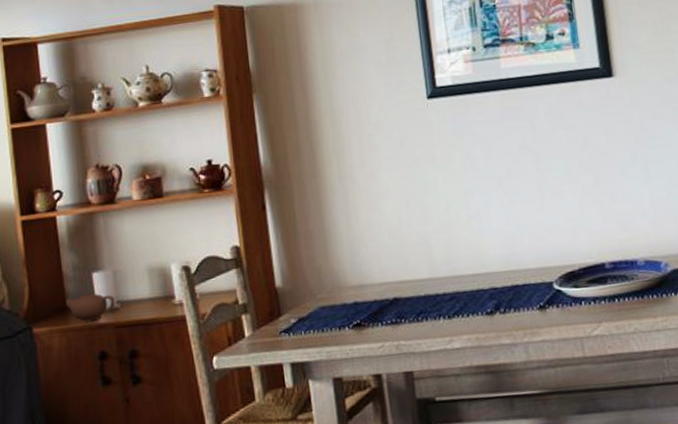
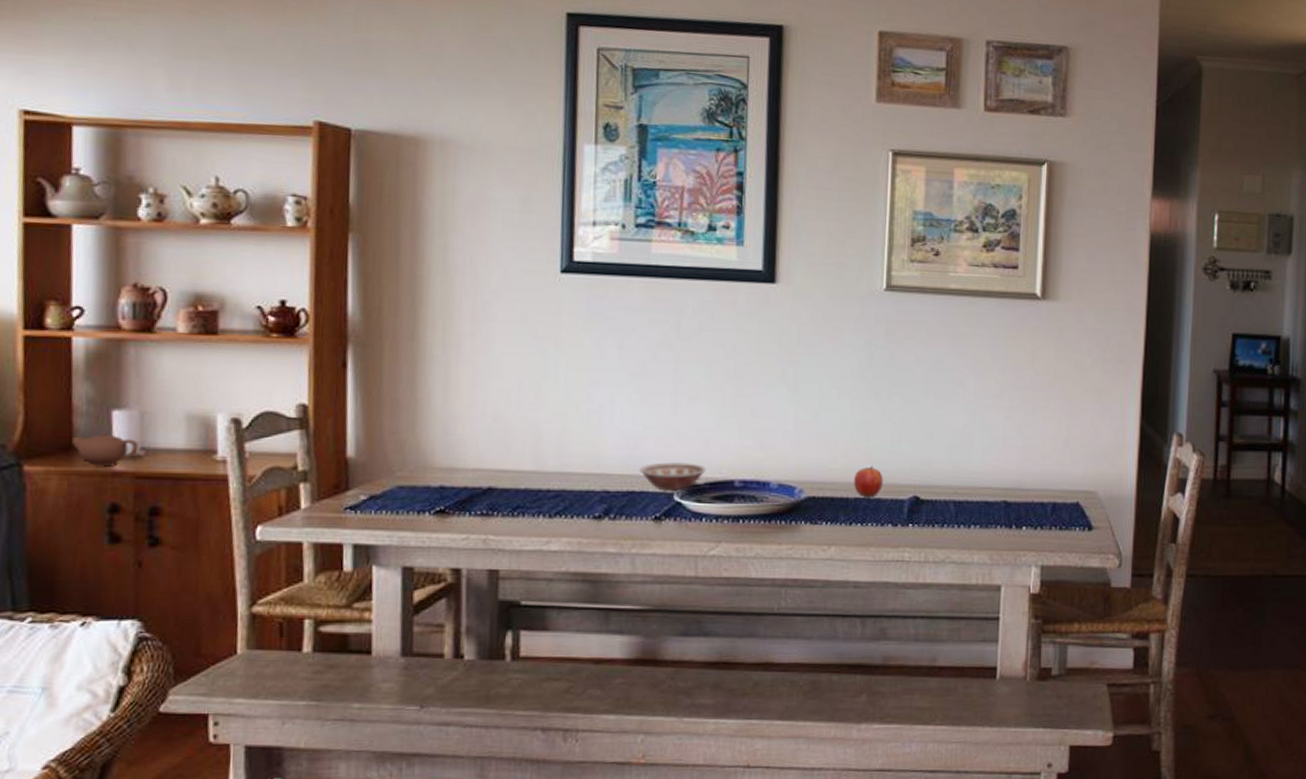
bowl: none [519,252,579,281] -> present [639,461,707,491]

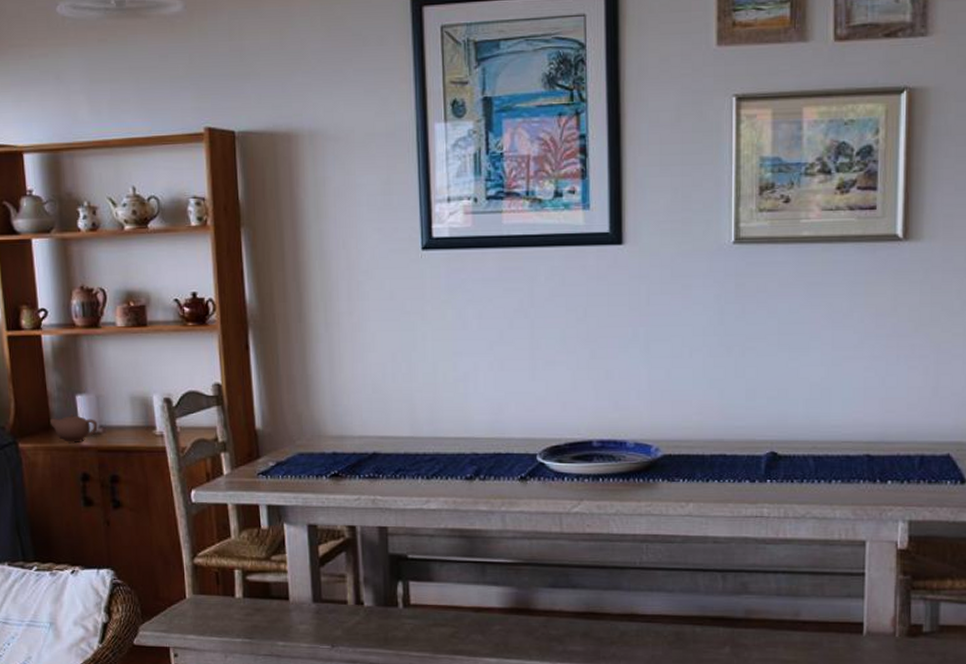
bowl: present [639,461,707,491] -> none [504,424,566,452]
fruit: present [854,465,883,496] -> none [710,422,739,453]

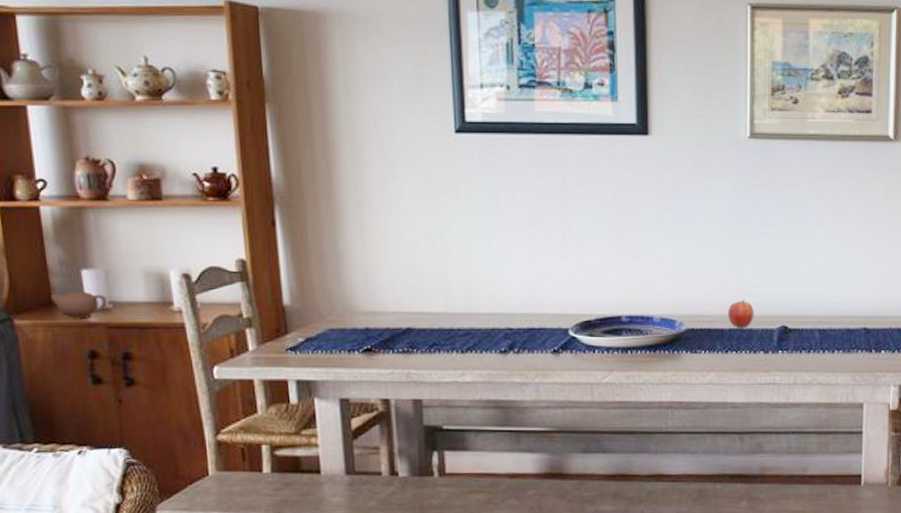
fruit: none [710,422,739,453] -> present [728,299,754,327]

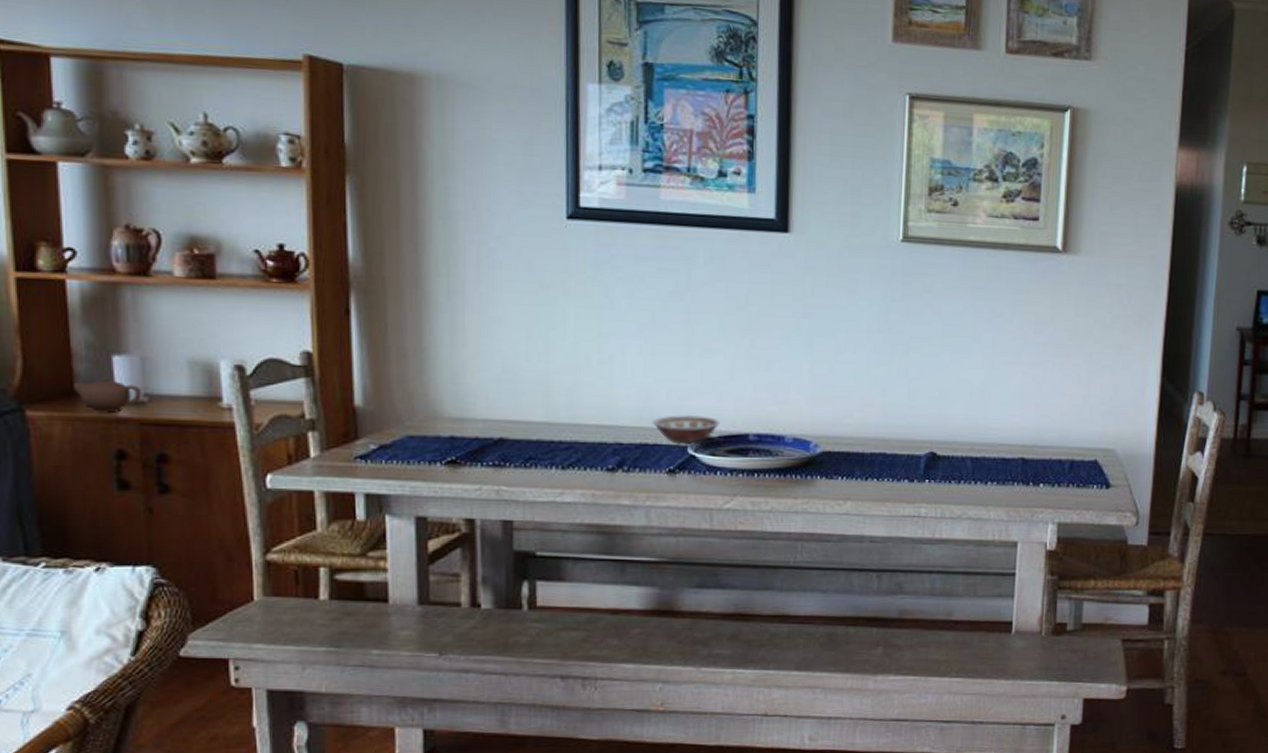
bowl: none [537,300,596,327] -> present [652,414,720,444]
fruit: present [728,299,754,327] -> none [870,420,899,452]

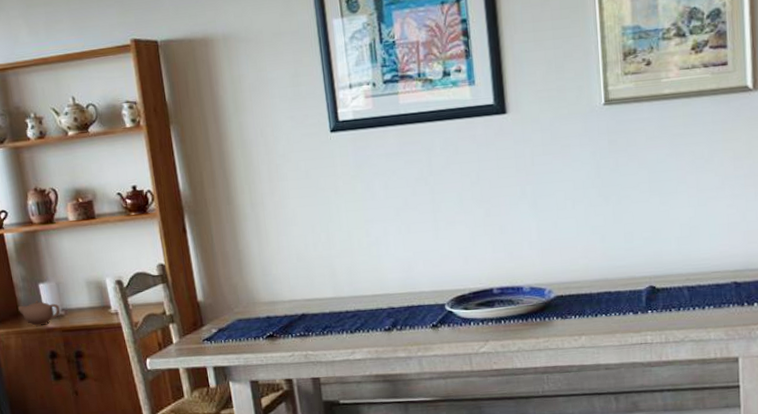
bowl: present [652,414,720,444] -> none [415,277,469,303]

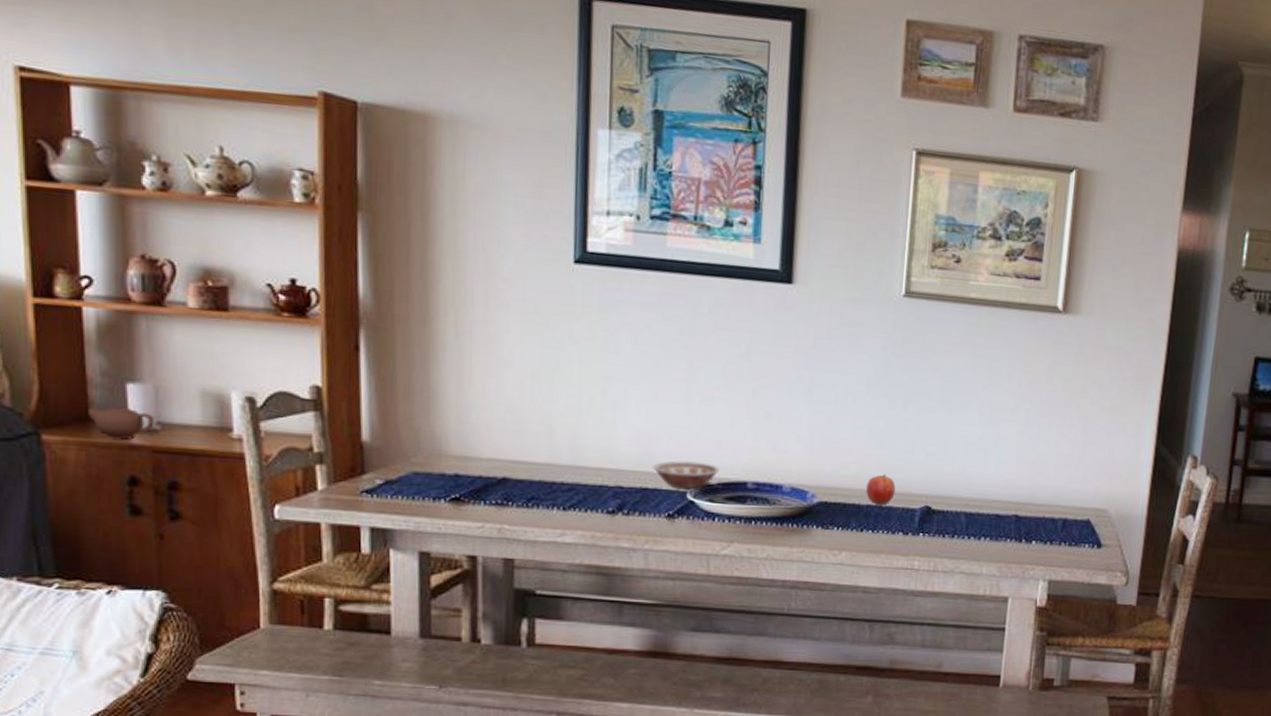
bowl: none [415,277,469,303] -> present [653,460,720,490]
fruit: none [595,262,621,291] -> present [866,473,896,504]

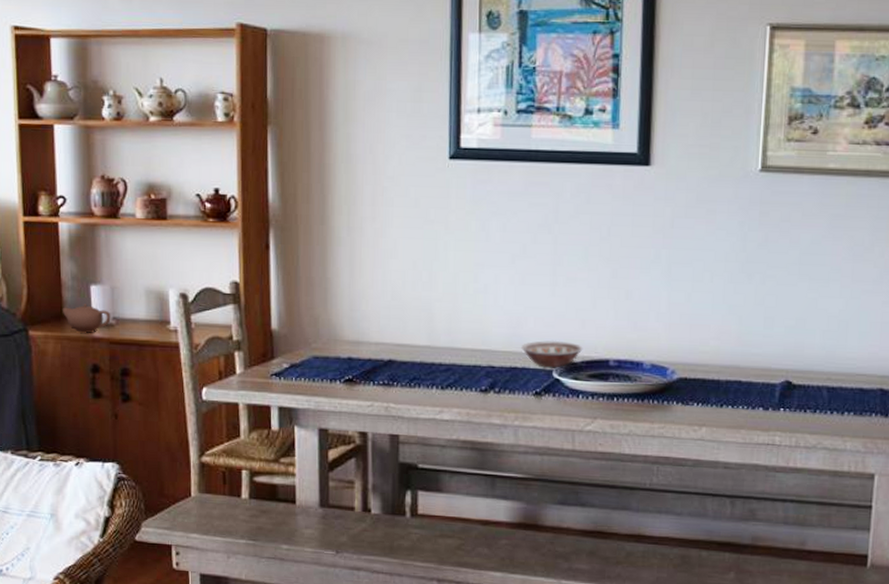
fruit: present [866,473,896,504] -> none [725,348,755,380]

